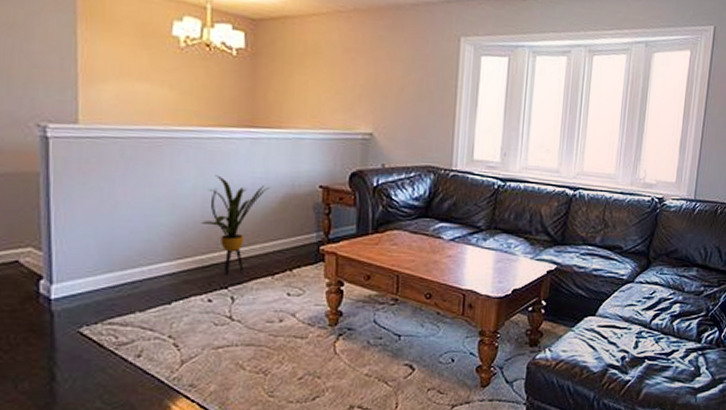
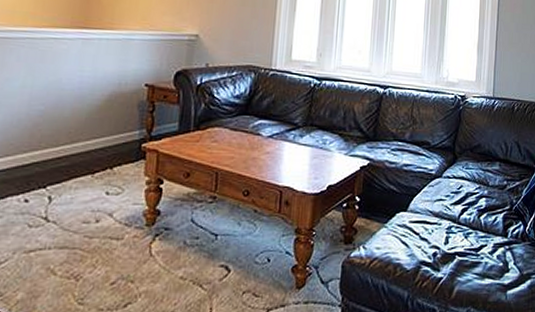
house plant: present [200,175,271,275] -> none [24,74,98,174]

